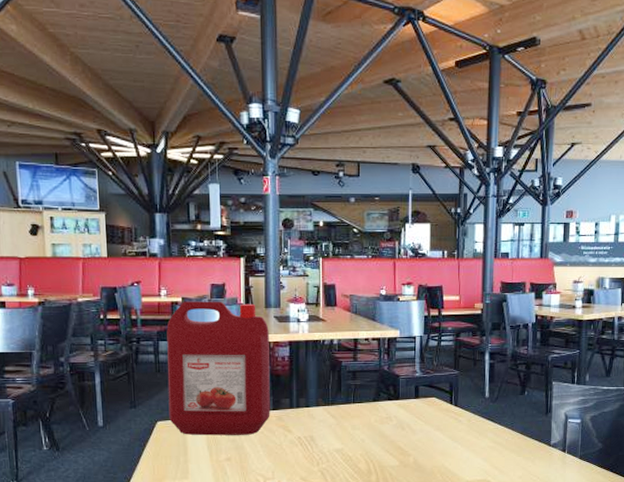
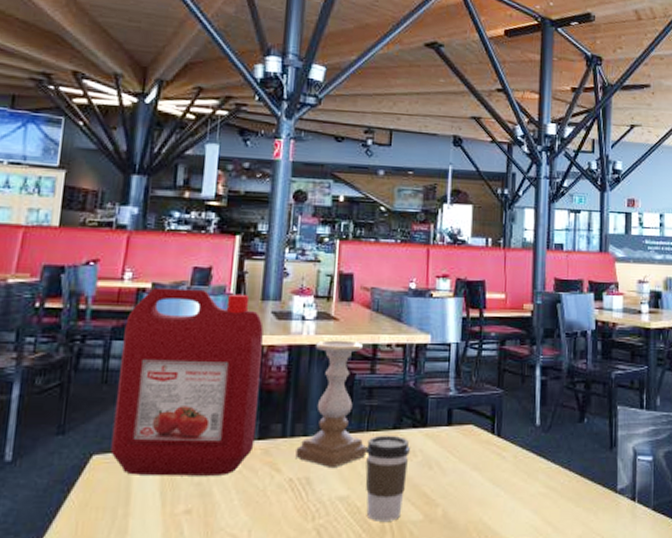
candle holder: none [301,336,354,429] -> present [295,340,367,467]
coffee cup: none [353,405,387,466] -> present [365,435,410,521]

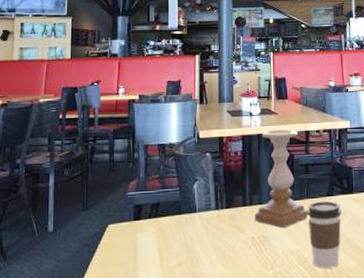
ketchup jug: present [110,288,264,476] -> none [120,97,223,239]

